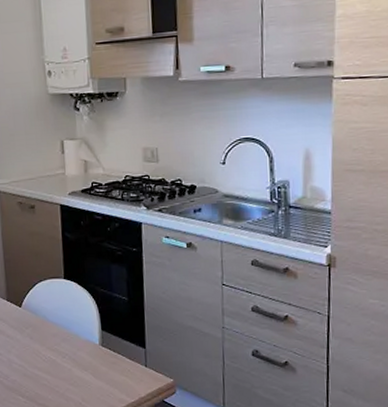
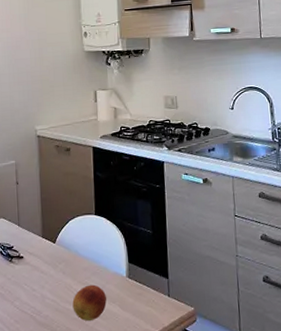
fruit: none [41,351,79,387] -> present [72,284,107,321]

